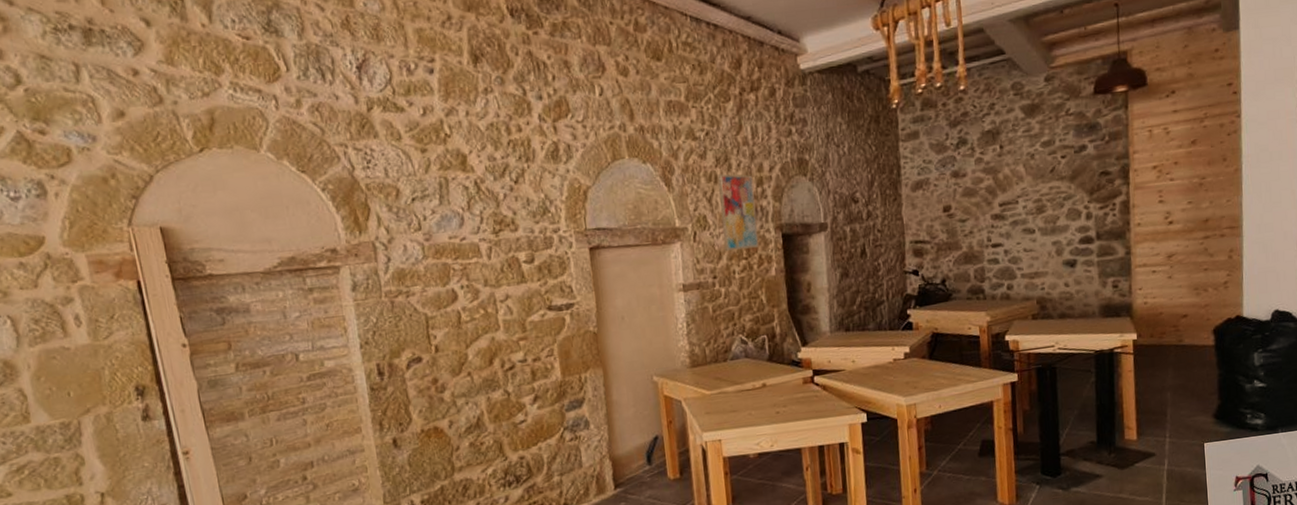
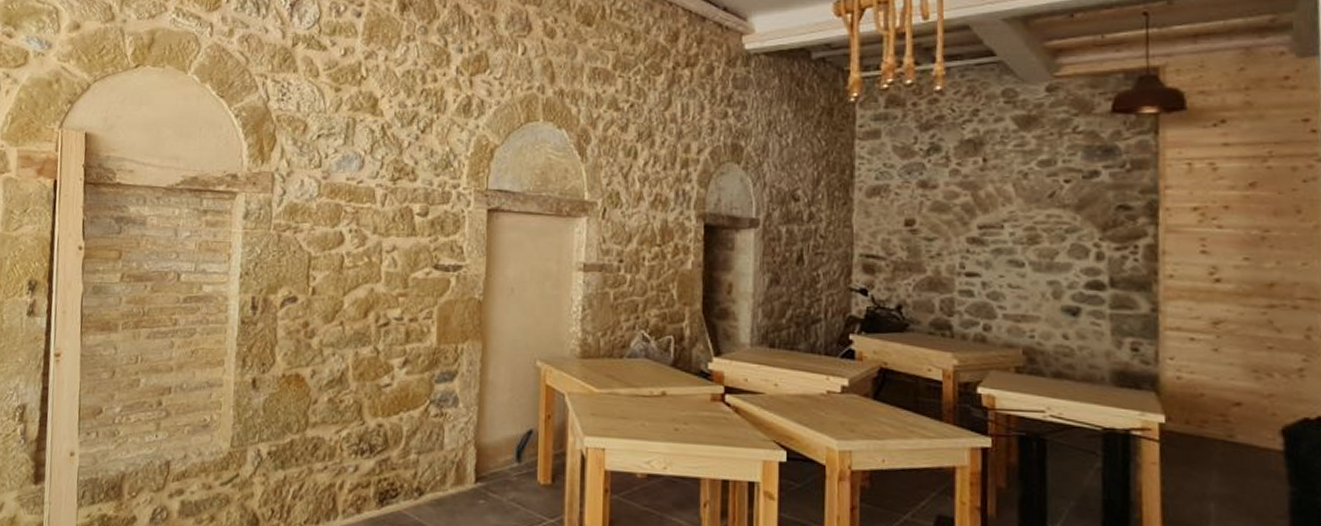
wall art: present [718,173,759,251] -> none [636,150,677,235]

